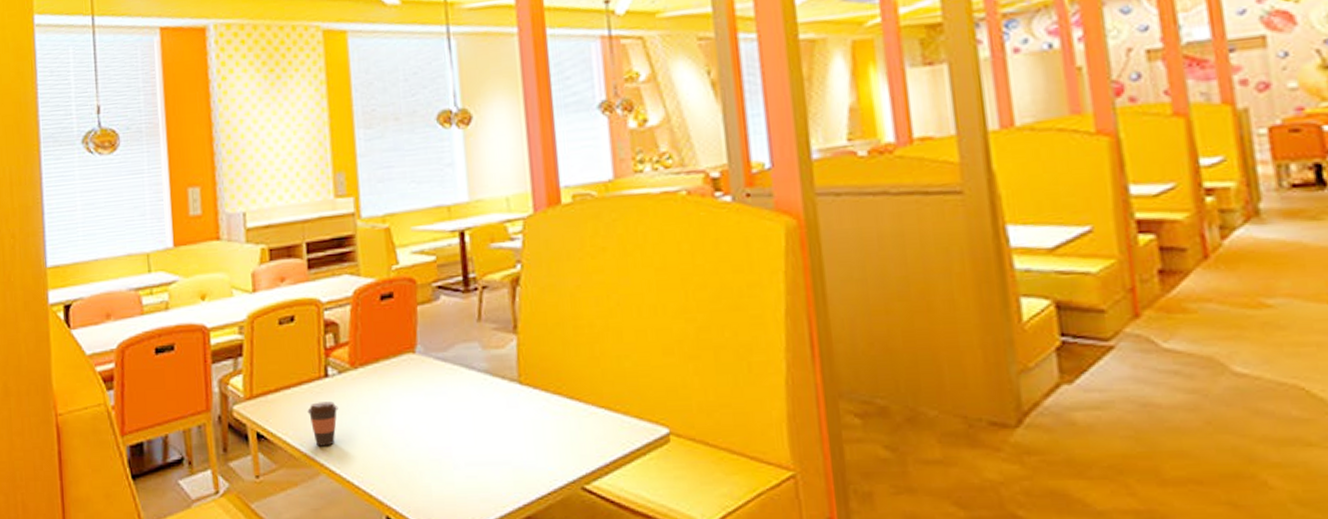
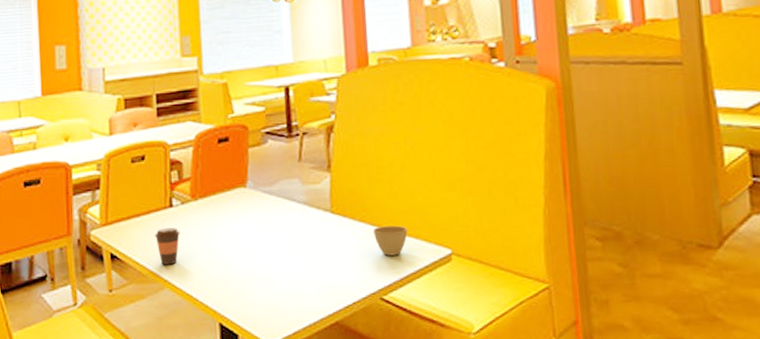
cup: none [570,399,614,436] -> present [372,225,408,256]

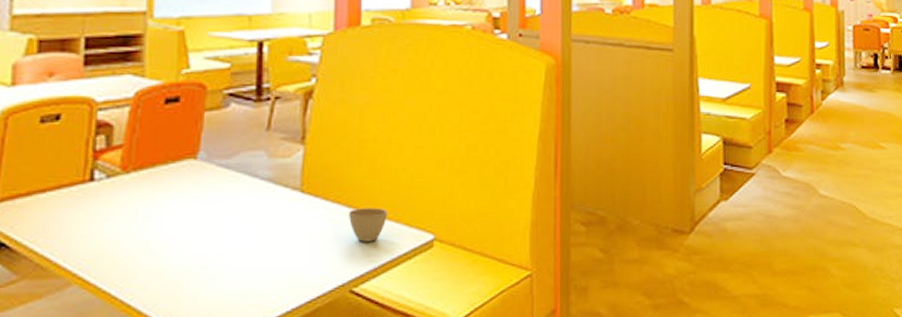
coffee cup: present [154,227,181,265] -> none [64,207,102,255]

